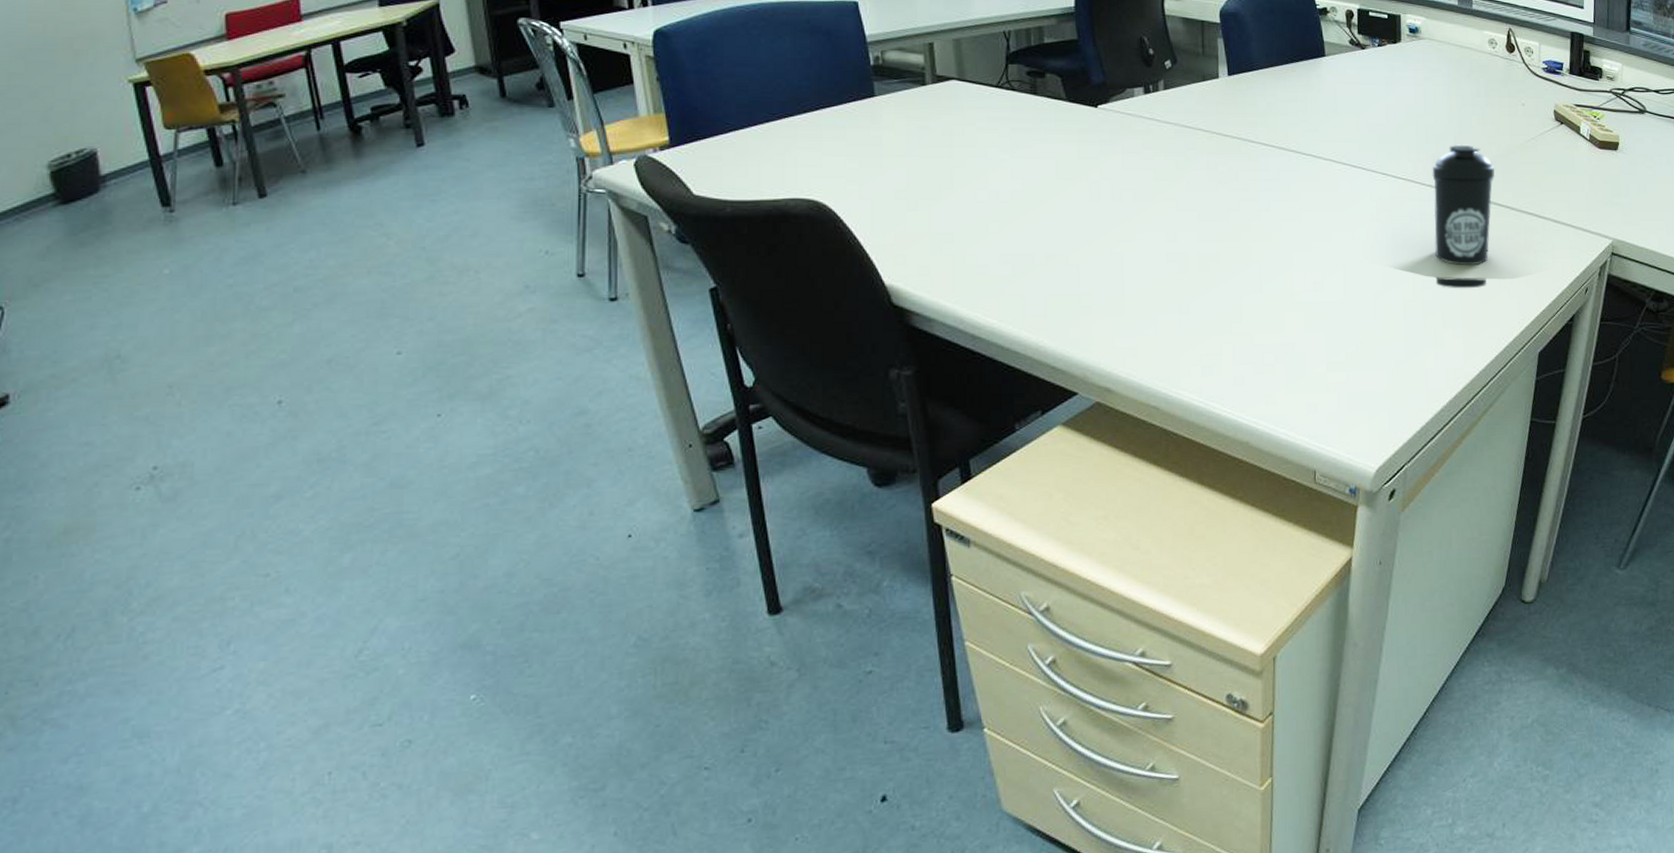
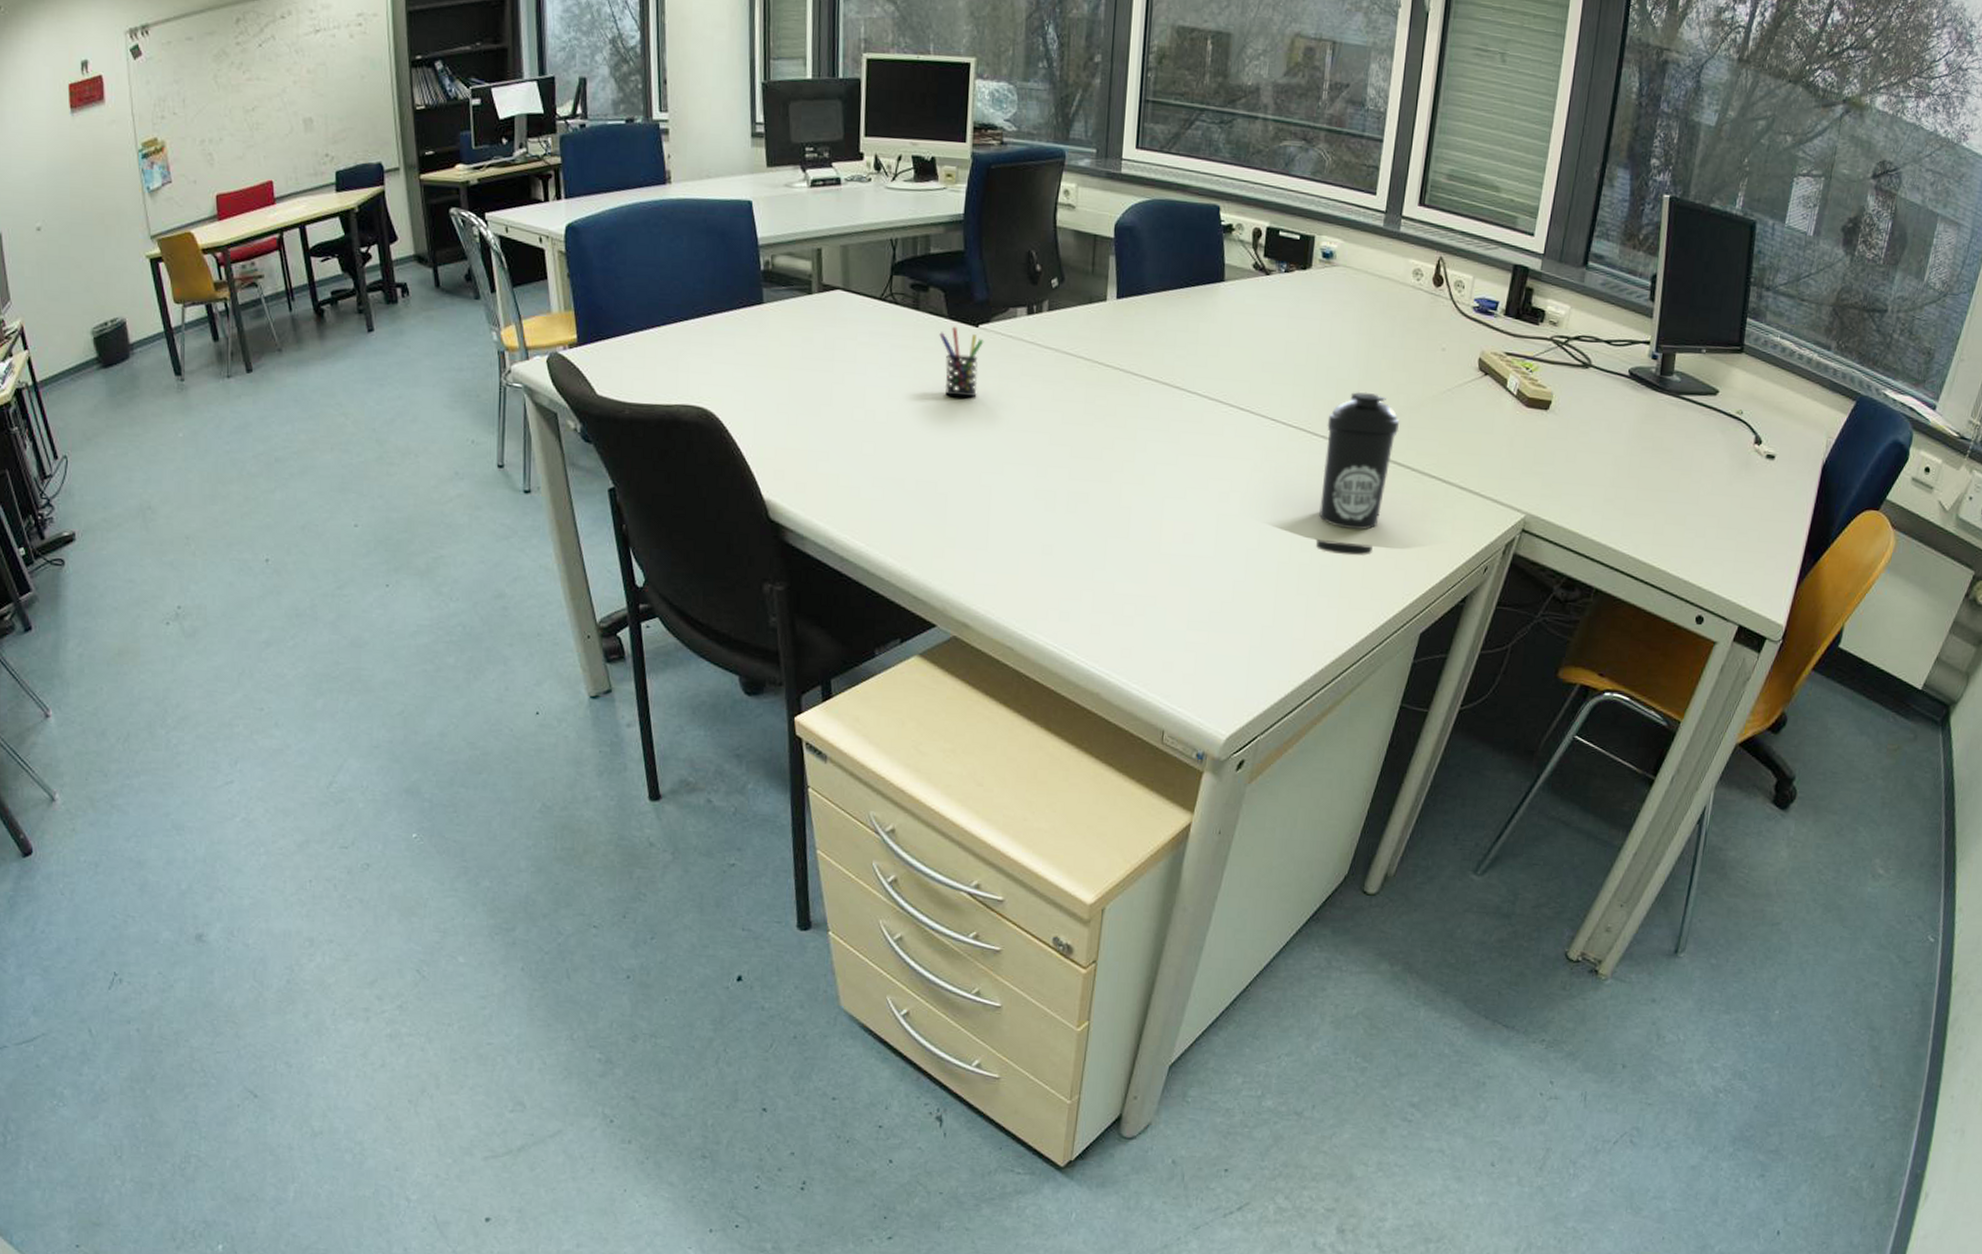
pen holder: none [1059,107,1104,172] -> present [939,326,984,397]

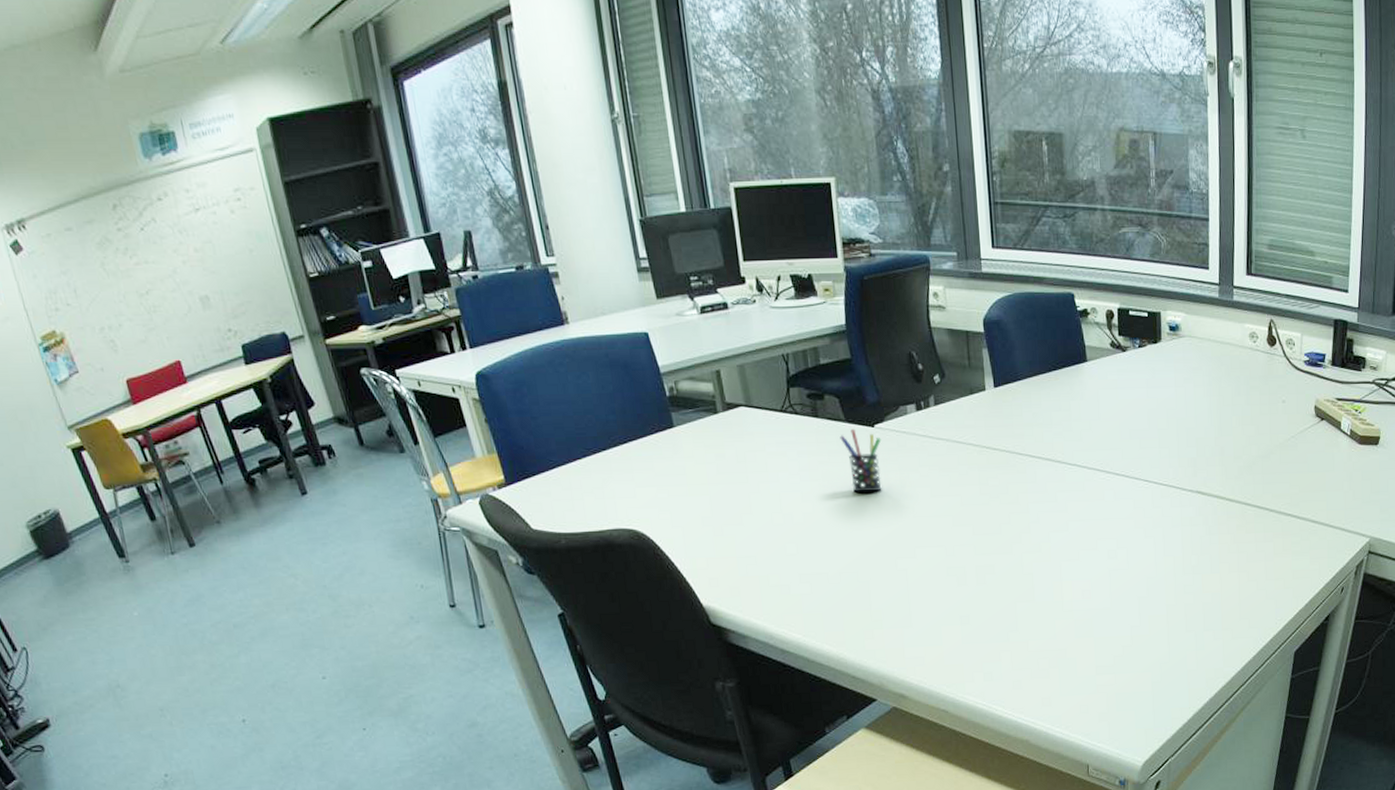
water bottle: present [1315,391,1399,557] -> none [1192,446,1255,593]

